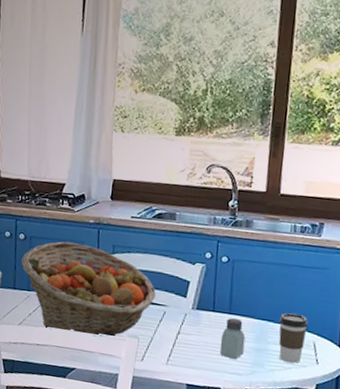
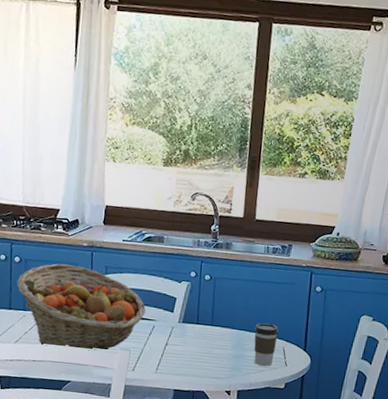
saltshaker: present [220,318,246,359] -> none [203,329,226,365]

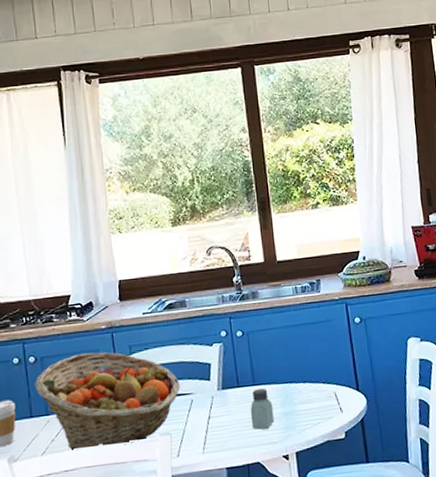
saltshaker: none [203,329,226,365] -> present [250,388,274,430]
coffee cup: present [254,323,279,366] -> none [300,369,327,418]

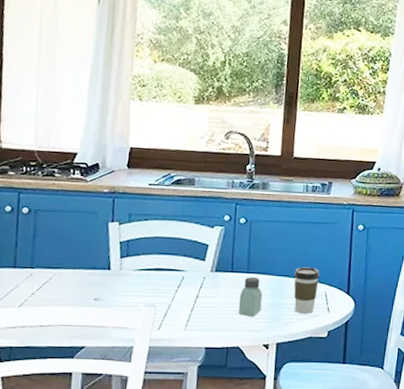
fruit basket: present [35,352,180,451] -> none [24,213,174,310]
coffee cup: none [300,369,327,418] -> present [293,267,320,314]

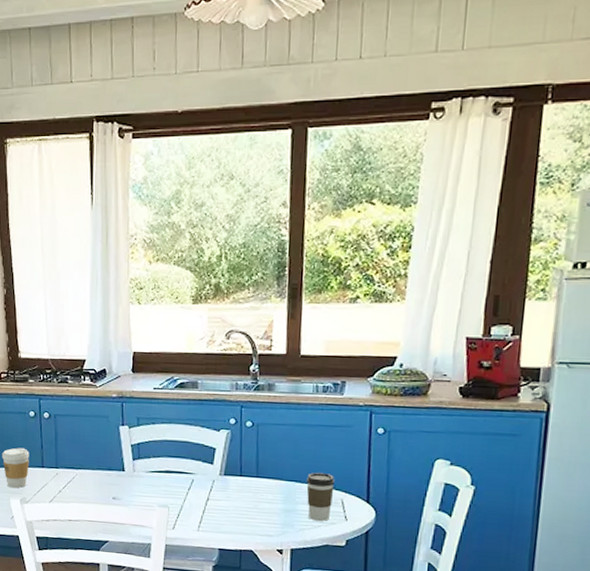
saltshaker: present [238,276,263,316] -> none [249,481,274,521]

